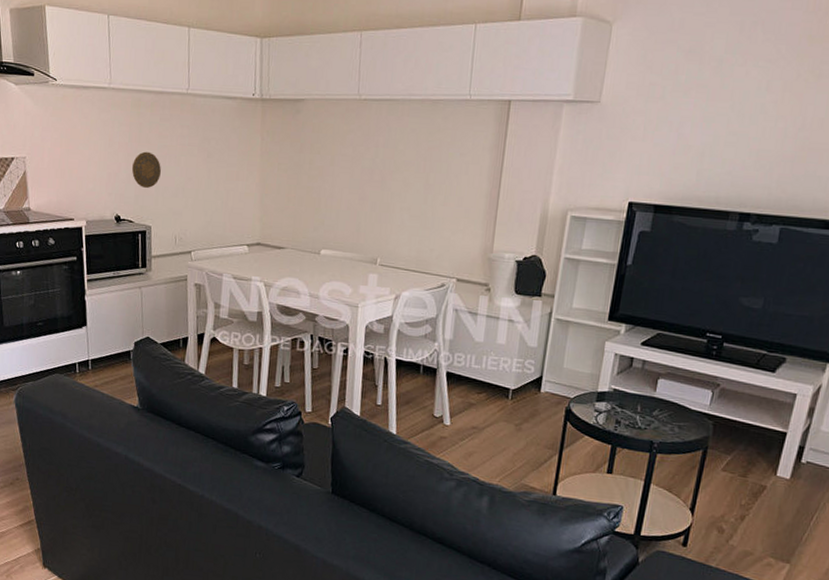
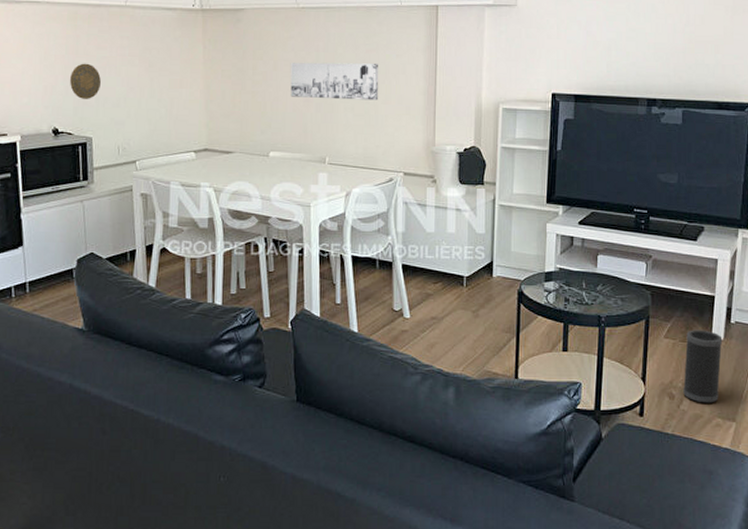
wall art: none [346,158,440,202] -> present [290,62,379,101]
speaker: none [734,465,789,542] -> present [683,330,723,403]

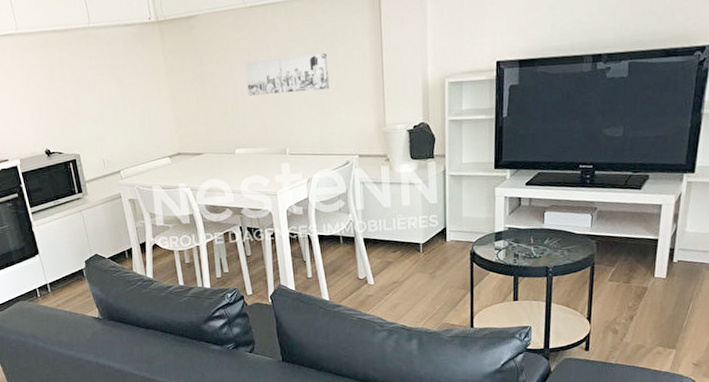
decorative plate: present [70,63,101,99] -> none [52,86,79,120]
speaker: present [683,330,723,403] -> none [626,270,665,336]

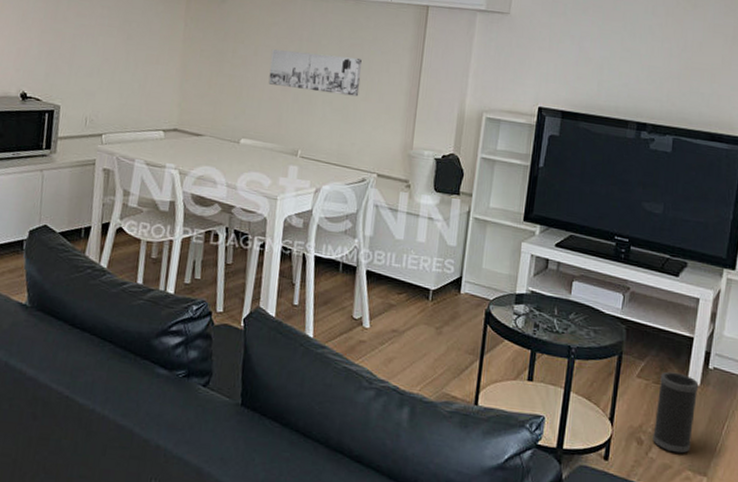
speaker: none [626,270,665,336] -> present [653,371,699,454]

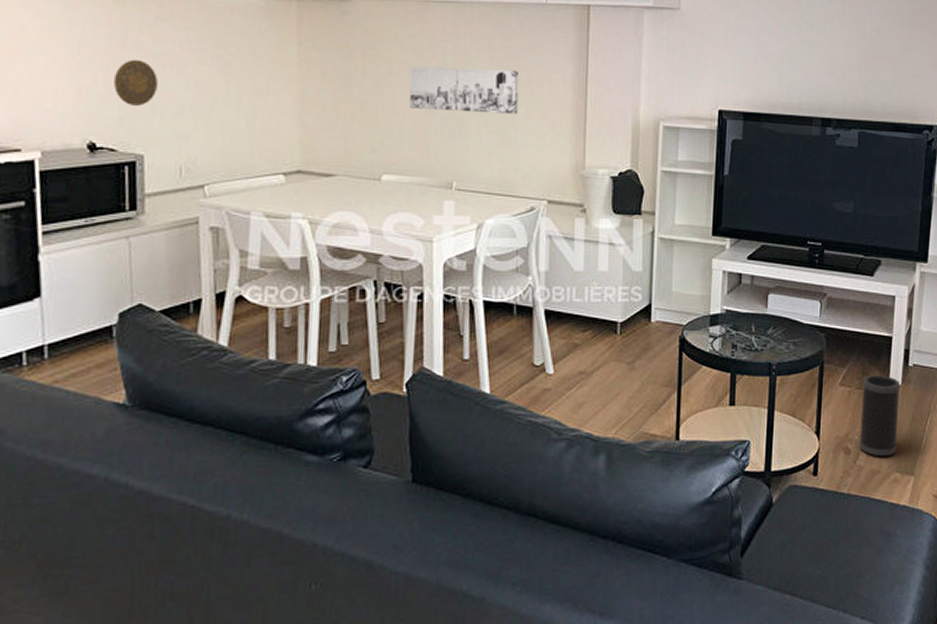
decorative plate: none [44,29,77,66] -> present [114,59,158,106]

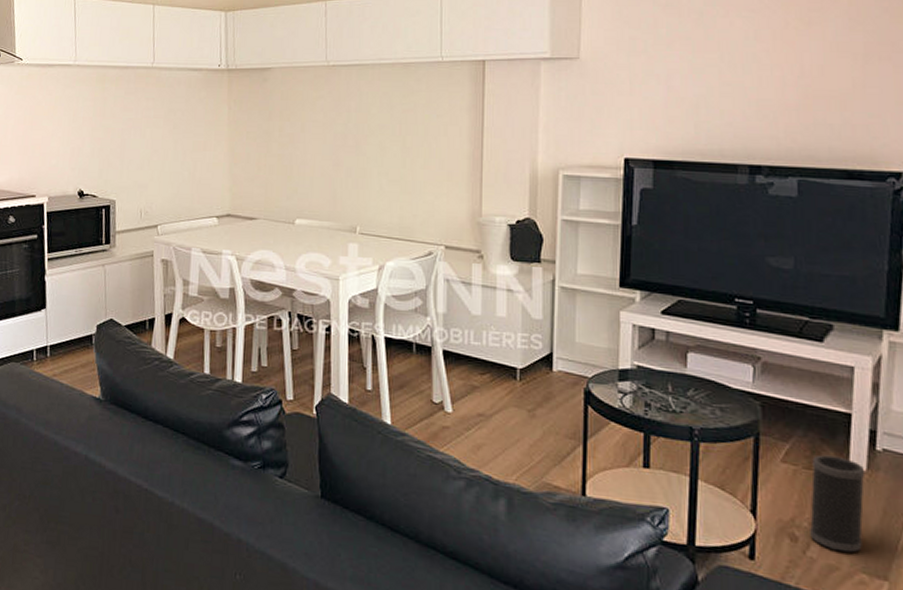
decorative plate: present [114,59,158,106] -> none [96,125,126,161]
wall art: present [409,67,519,115] -> none [318,123,417,165]

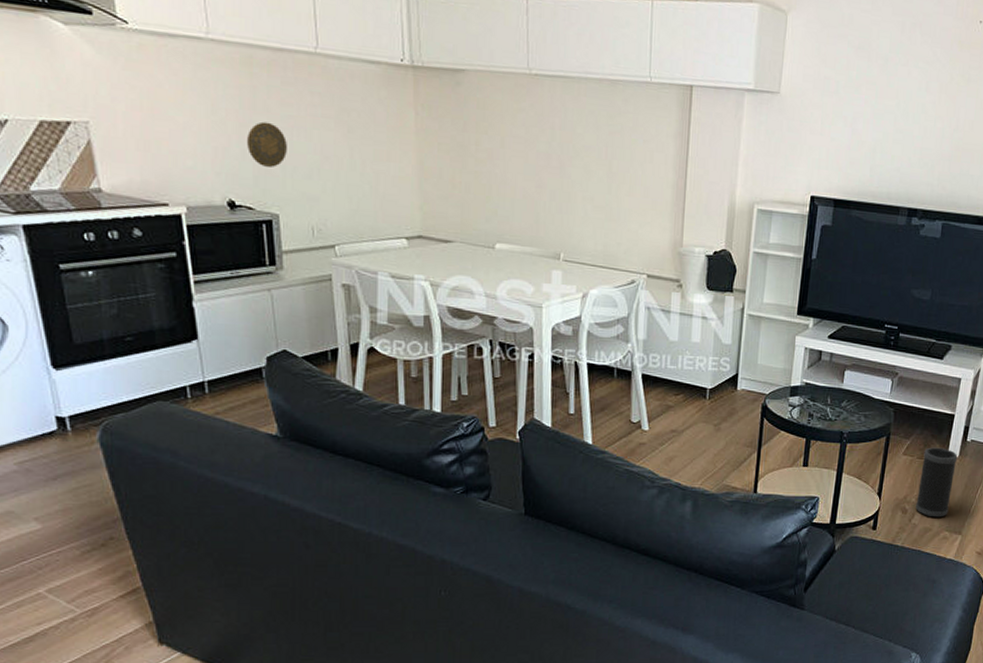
decorative plate: none [96,125,126,161] -> present [247,121,287,167]

